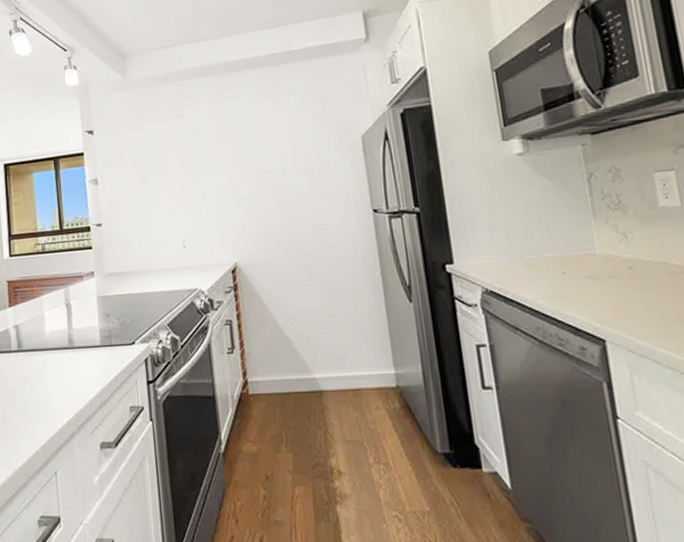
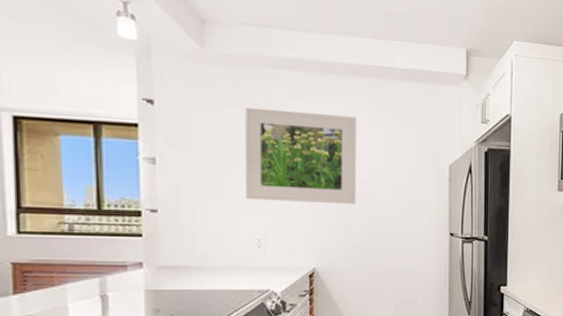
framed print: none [162,107,269,204] -> present [244,107,357,204]

